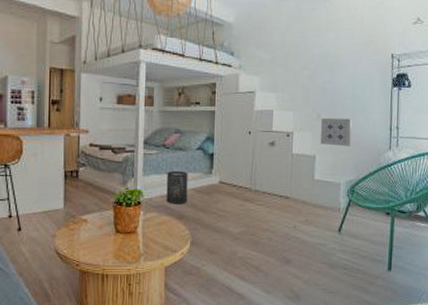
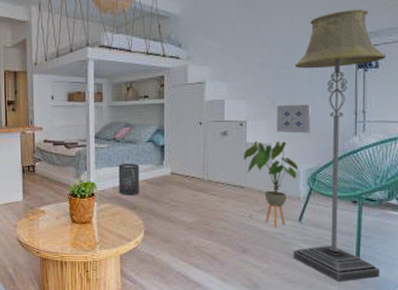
house plant: none [288,152,340,238] -> present [242,140,299,227]
floor lamp: none [332,31,417,291] -> present [293,9,385,282]

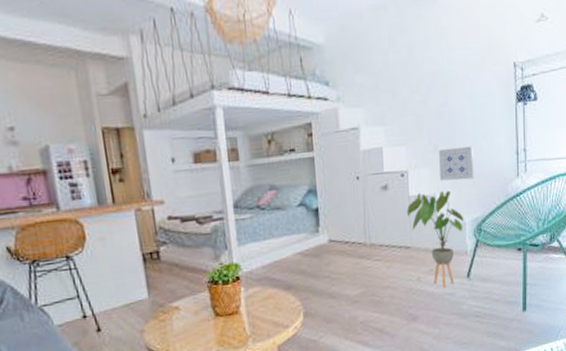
trash can: present [118,164,140,195] -> none [266,234,294,274]
floor lamp: present [293,9,385,282] -> none [454,33,545,336]

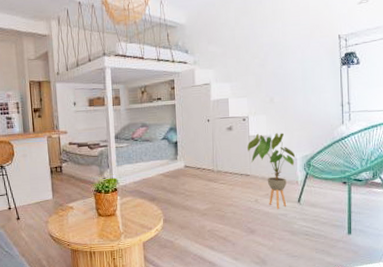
wall art: present [438,145,474,181] -> none [273,98,304,125]

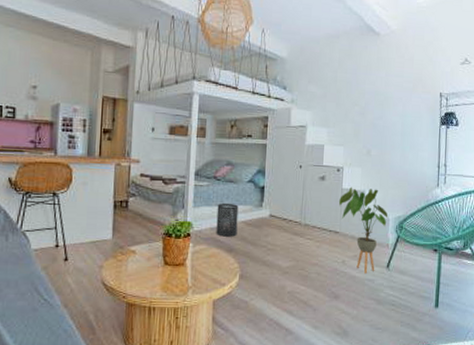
trash can: none [137,160,158,189] -> present [216,203,239,237]

